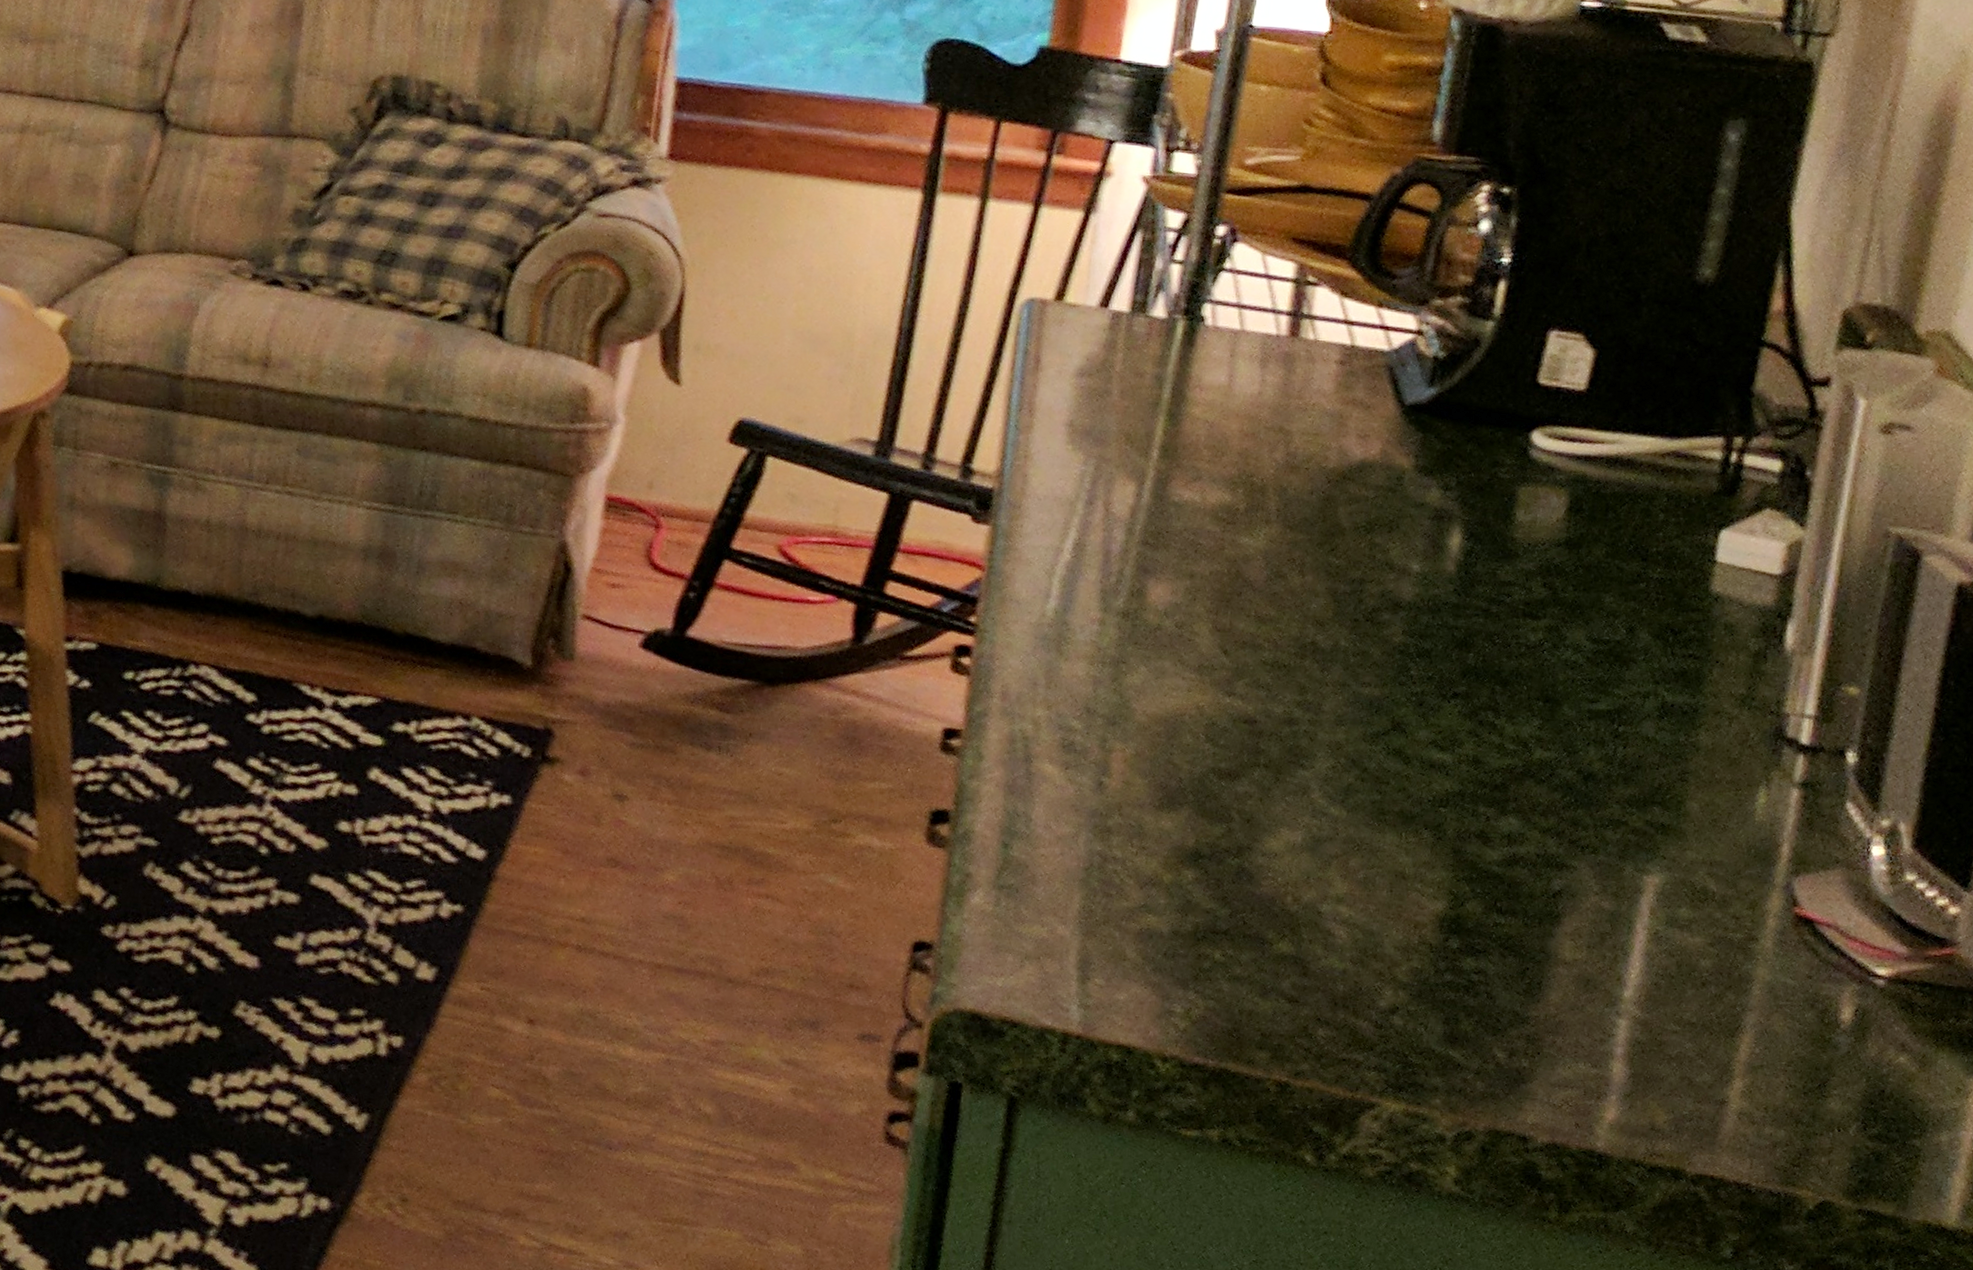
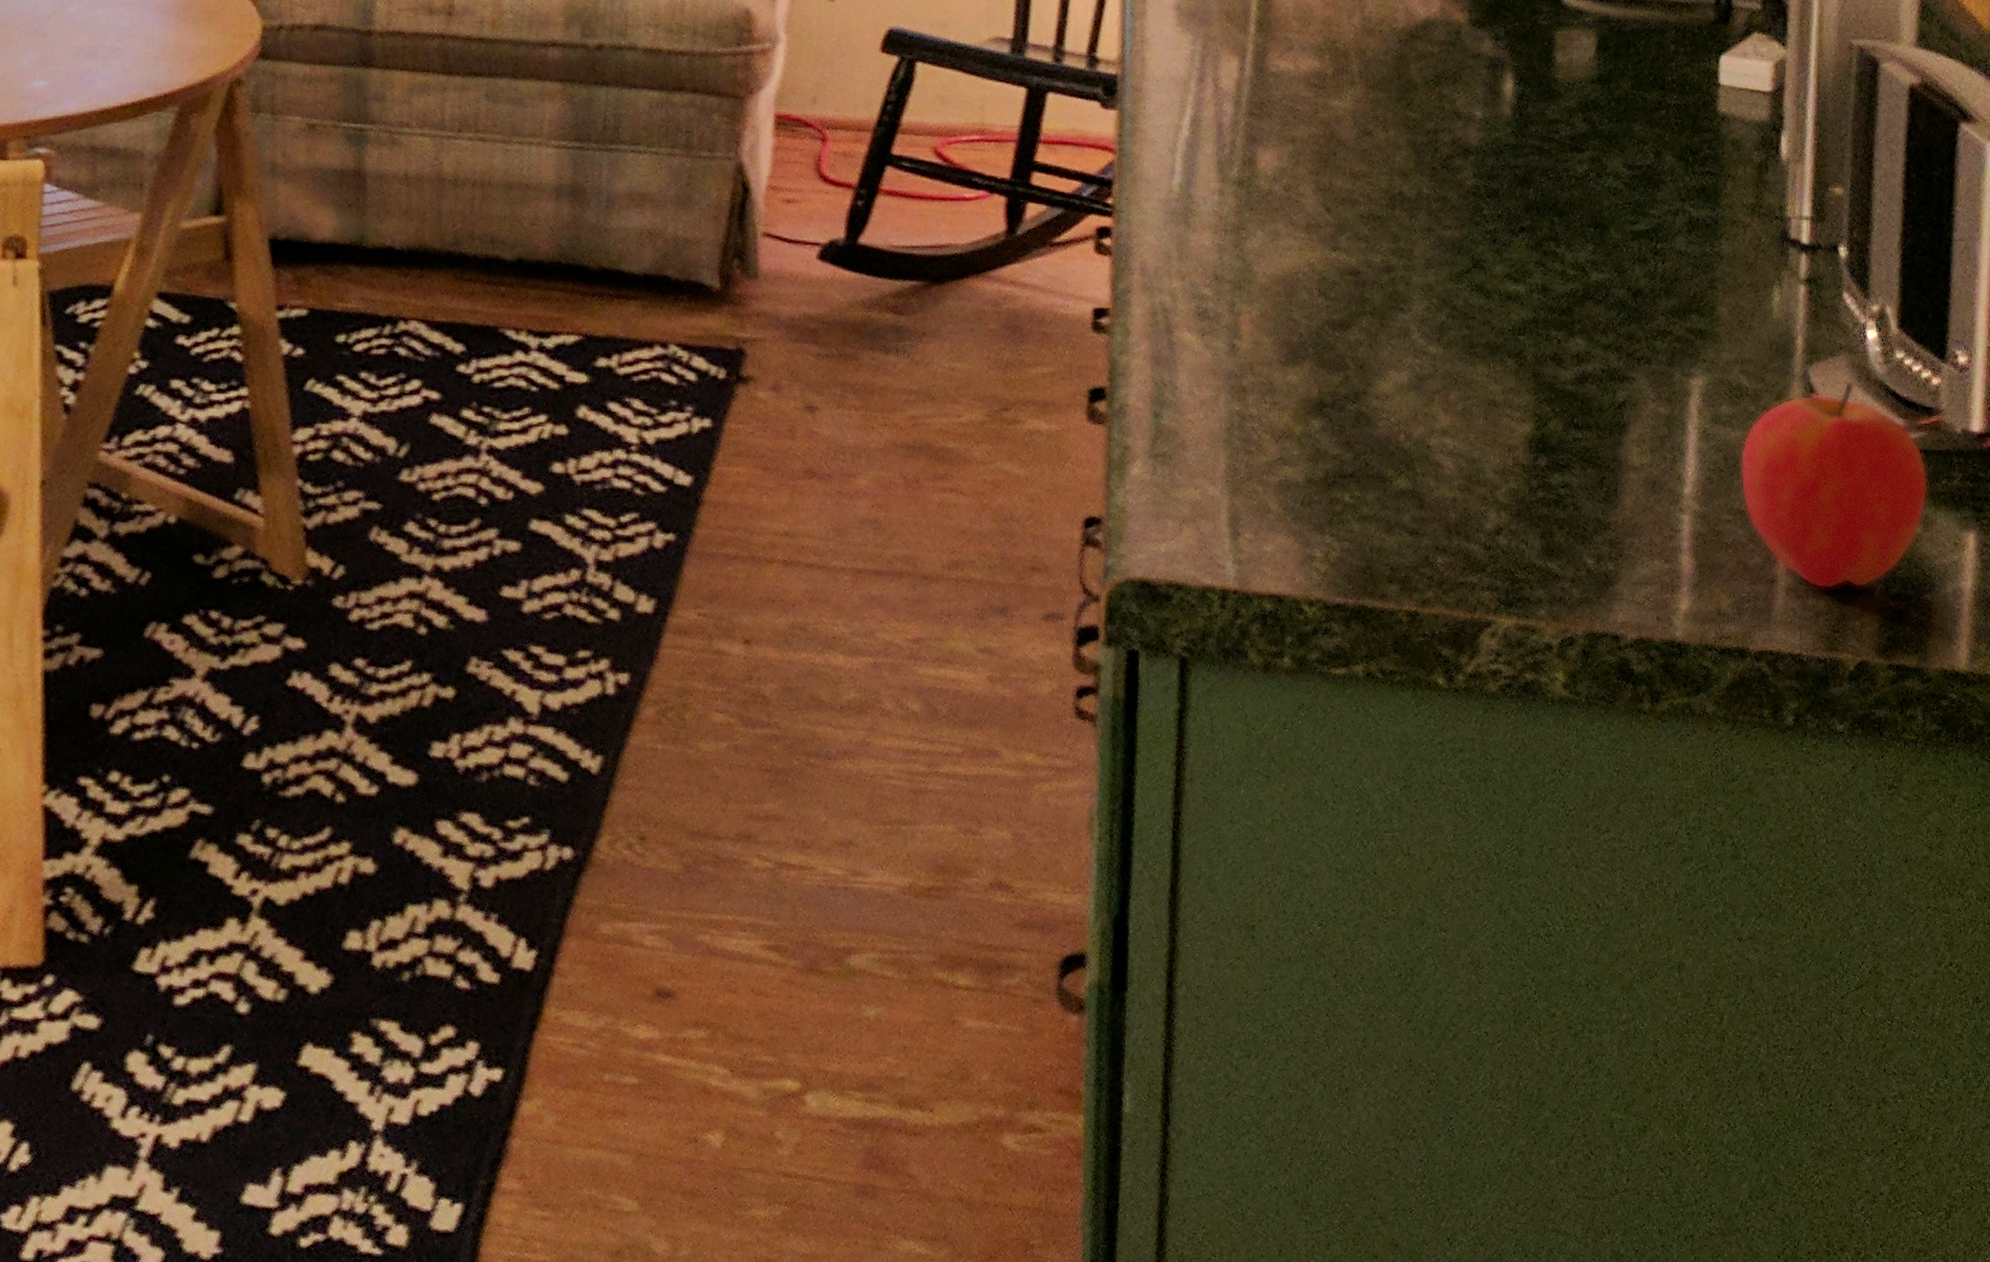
apple: none [1694,898,1932,1123] -> present [1740,380,1929,590]

